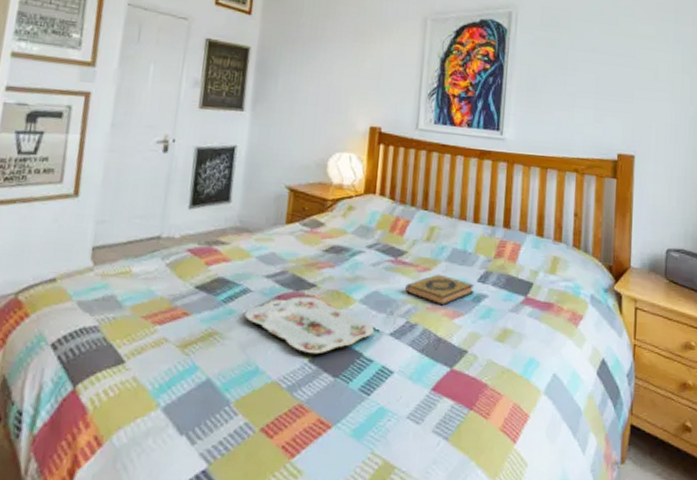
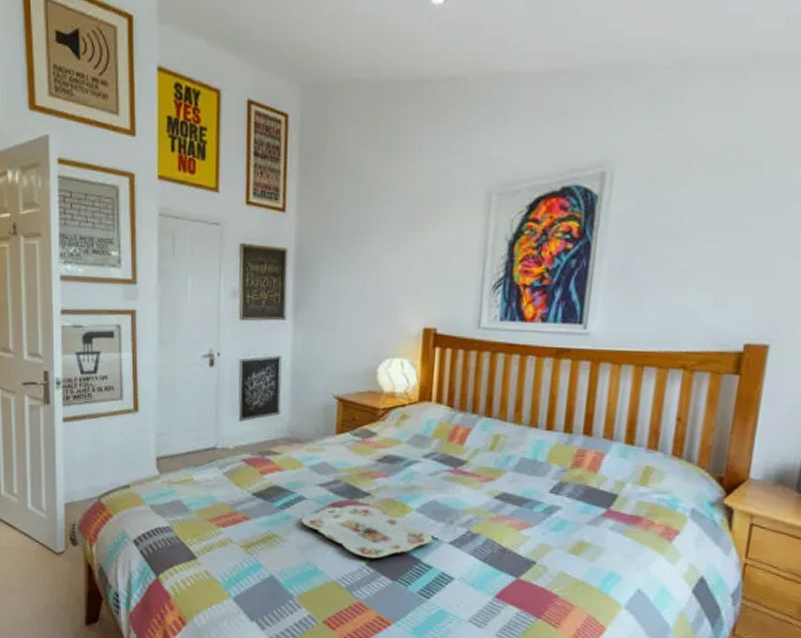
hardback book: present [405,274,475,306] -> none [466,484,546,517]

